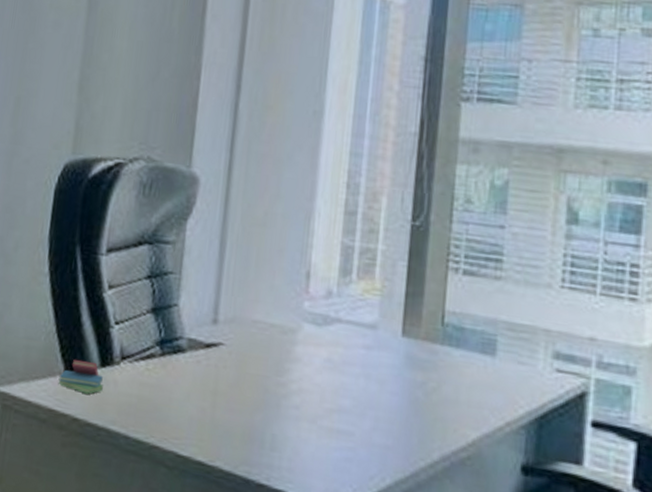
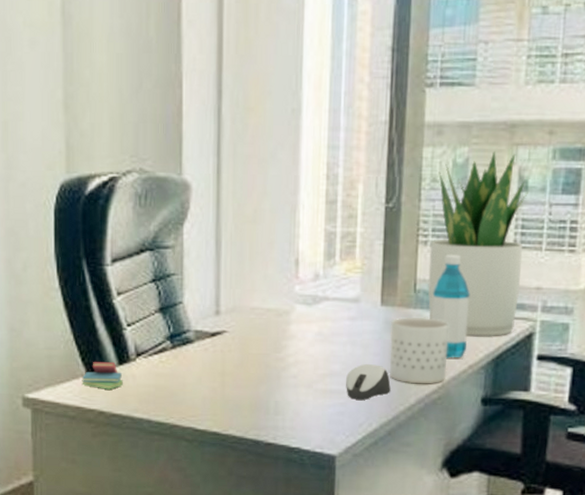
computer mouse: none [356,403,410,448] -> present [346,364,391,400]
mug: none [409,353,482,439] -> present [389,316,448,384]
planter: none [458,176,579,391] -> present [428,151,528,336]
water bottle: none [462,286,508,411] -> present [431,254,470,358]

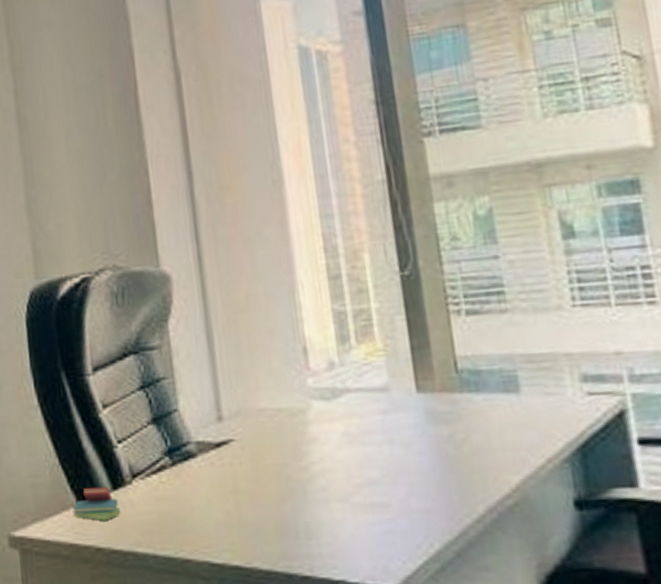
computer mouse: present [346,364,391,400] -> none [389,467,450,513]
mug: present [389,316,448,384] -> none [434,402,520,488]
planter: present [428,151,528,336] -> none [458,197,597,421]
water bottle: present [431,254,470,358] -> none [478,322,539,452]

